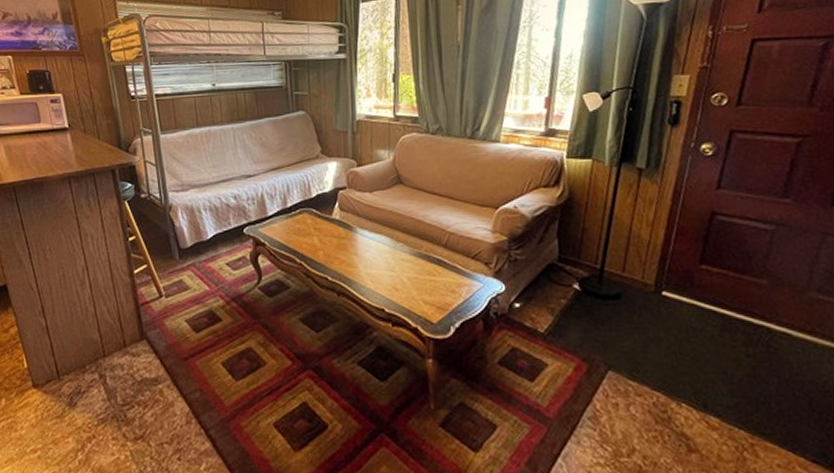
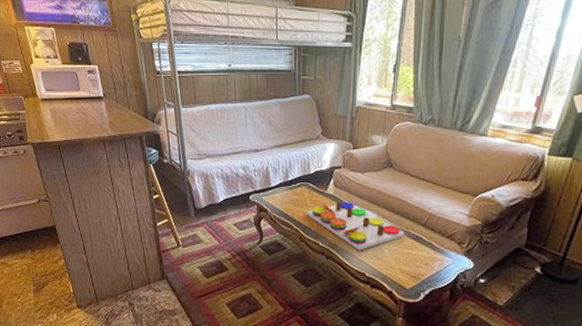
board game: none [310,227,425,282] -> present [306,202,406,251]

